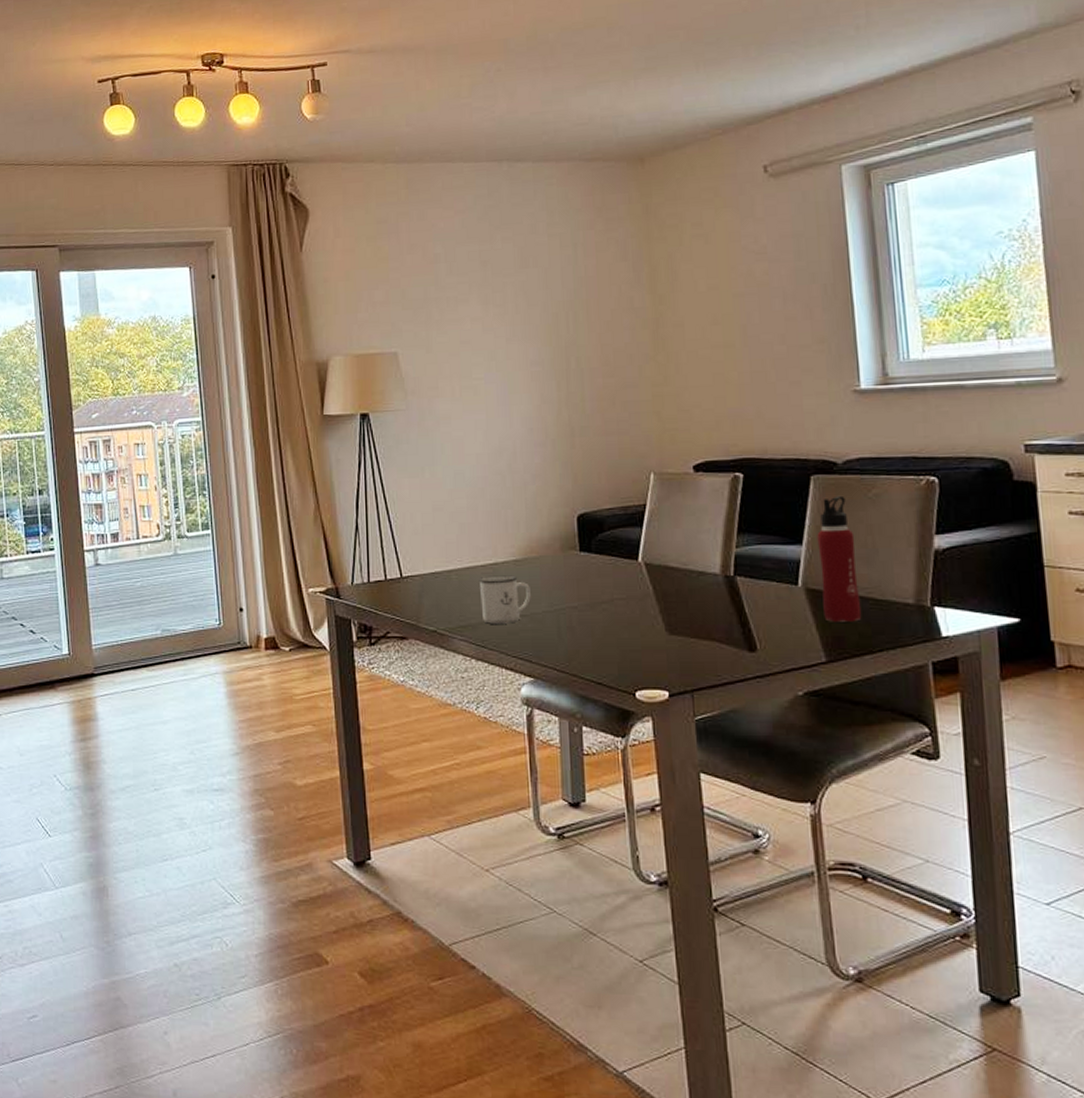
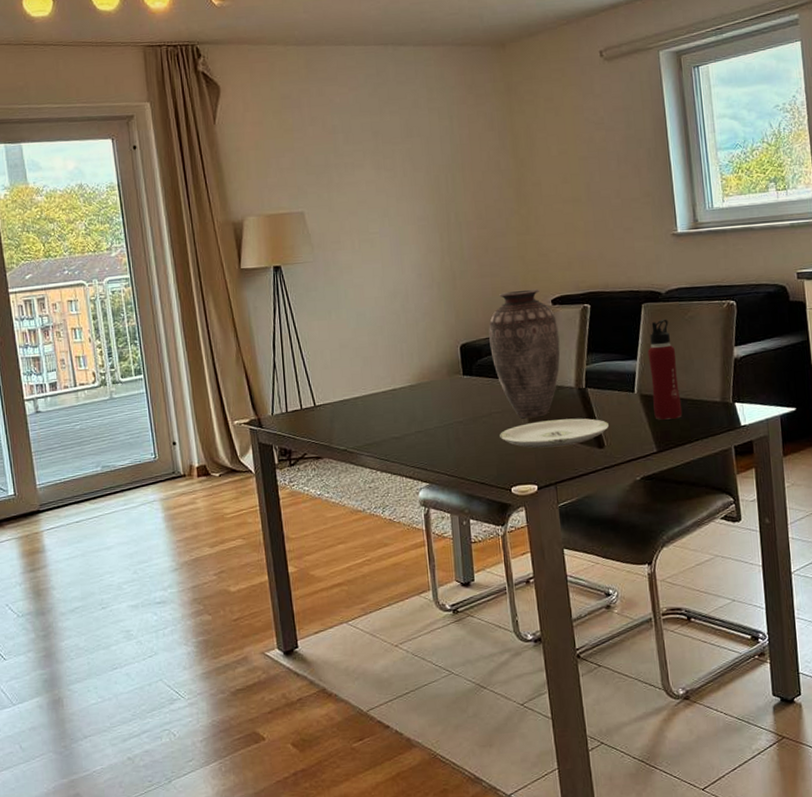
mug: present [478,575,531,624] -> none [380,398,425,441]
vase: none [613,451,703,609] -> present [488,288,560,419]
plate: none [623,612,763,646] -> present [500,418,609,449]

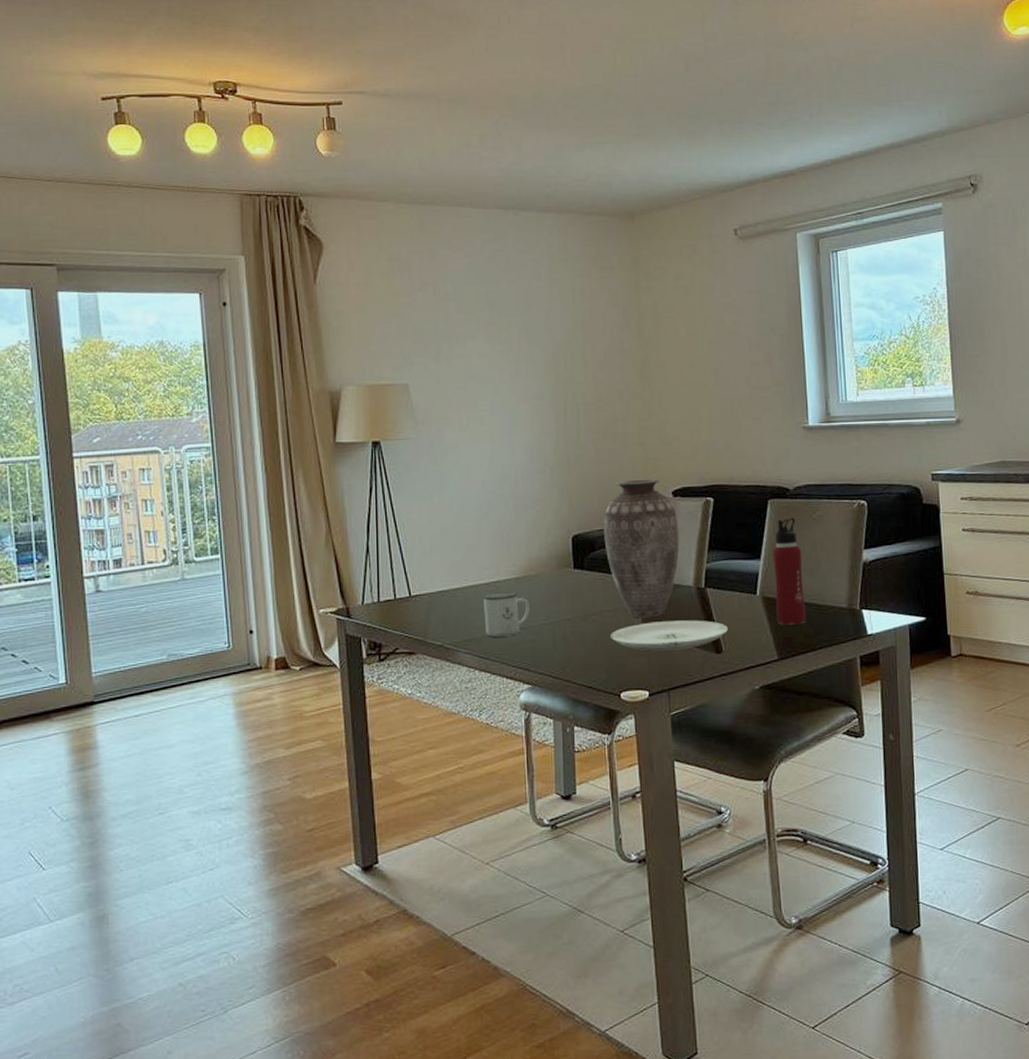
mug: none [380,398,425,441] -> present [482,592,530,637]

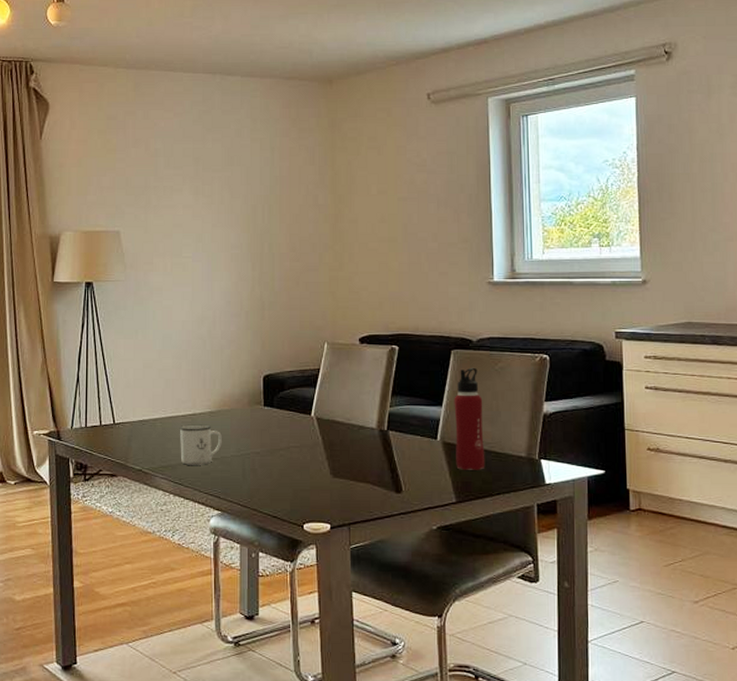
vase: present [603,478,680,618] -> none [293,326,364,456]
plate: present [611,620,728,651] -> none [296,459,408,487]

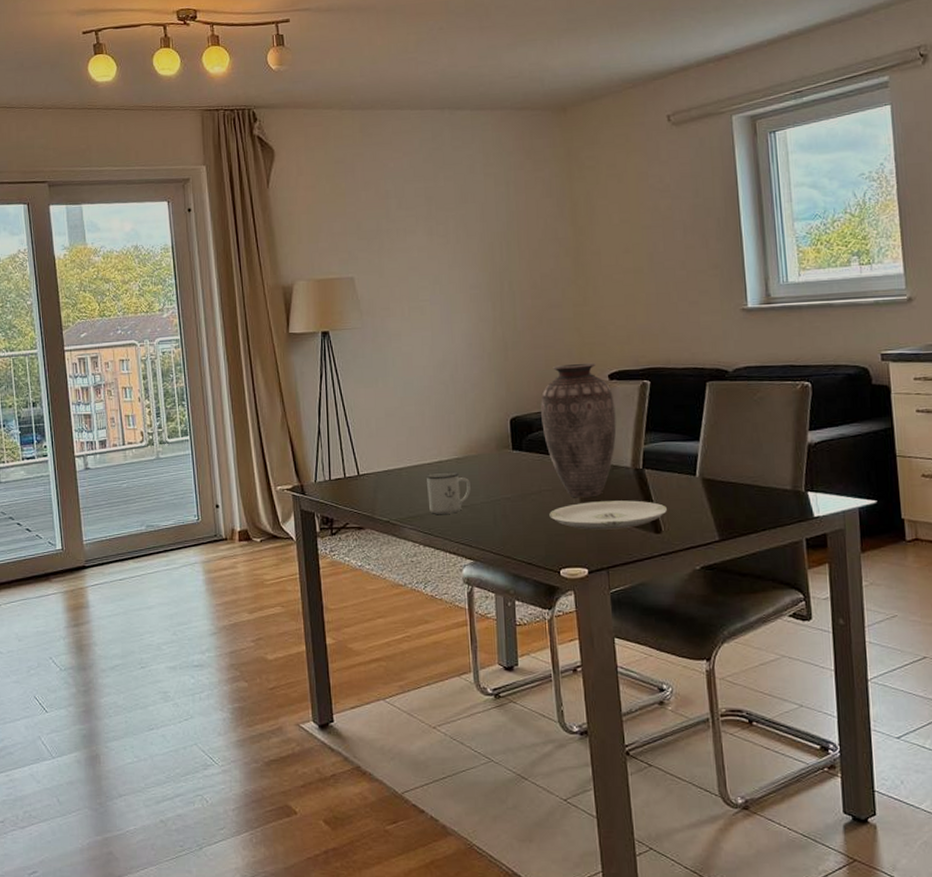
vase: none [293,326,364,456] -> present [540,362,617,498]
plate: none [296,459,408,487] -> present [549,500,667,530]
water bottle: present [454,367,485,470] -> none [711,399,749,507]

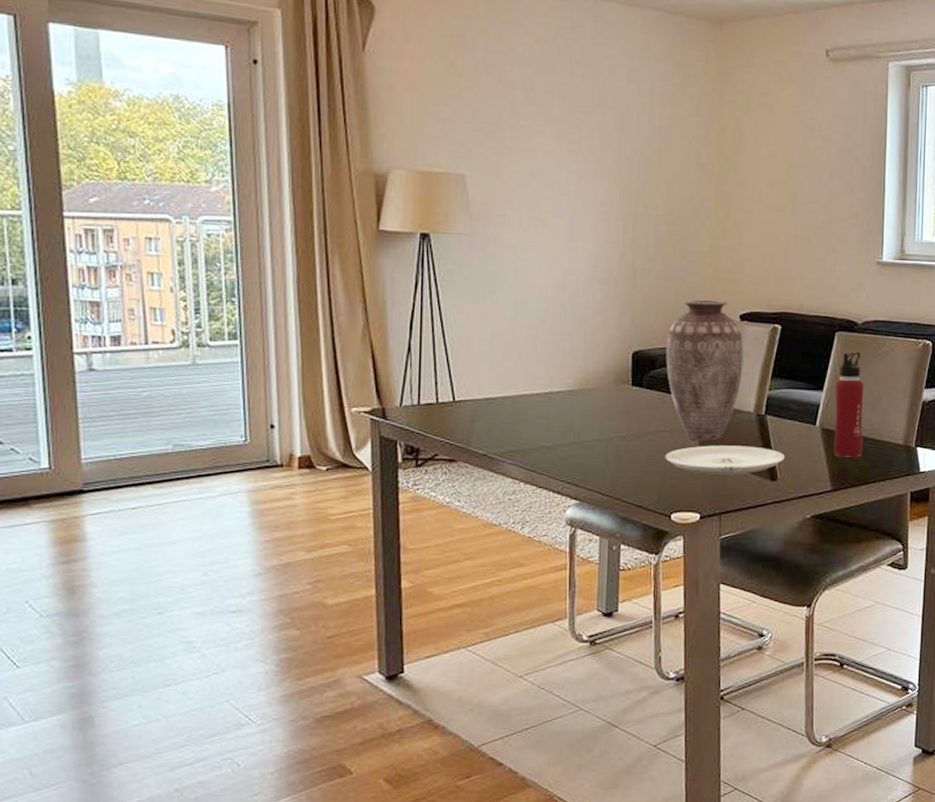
mug: present [425,471,471,514] -> none [532,404,583,450]
water bottle: none [711,399,749,507] -> present [834,351,865,458]

